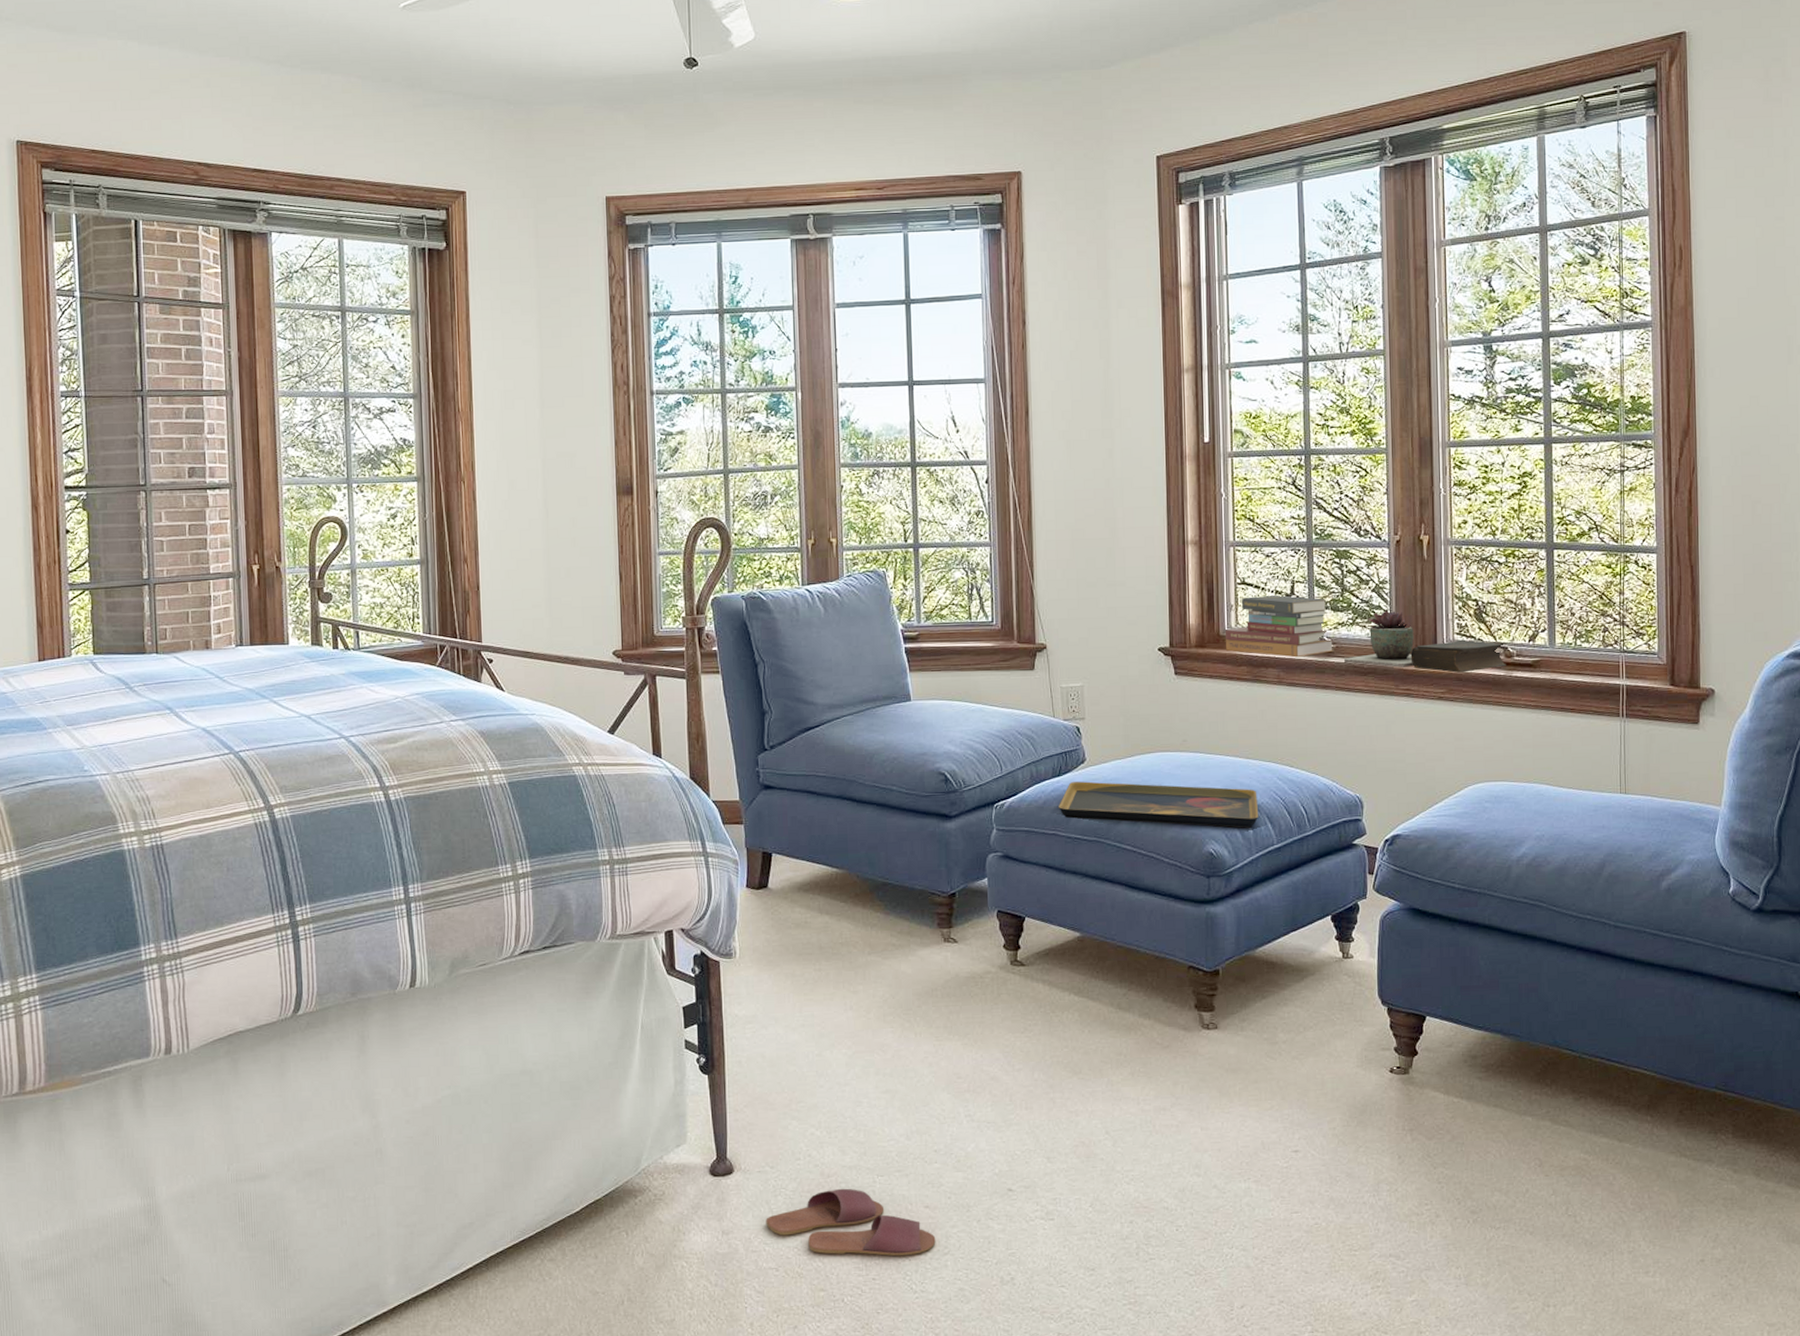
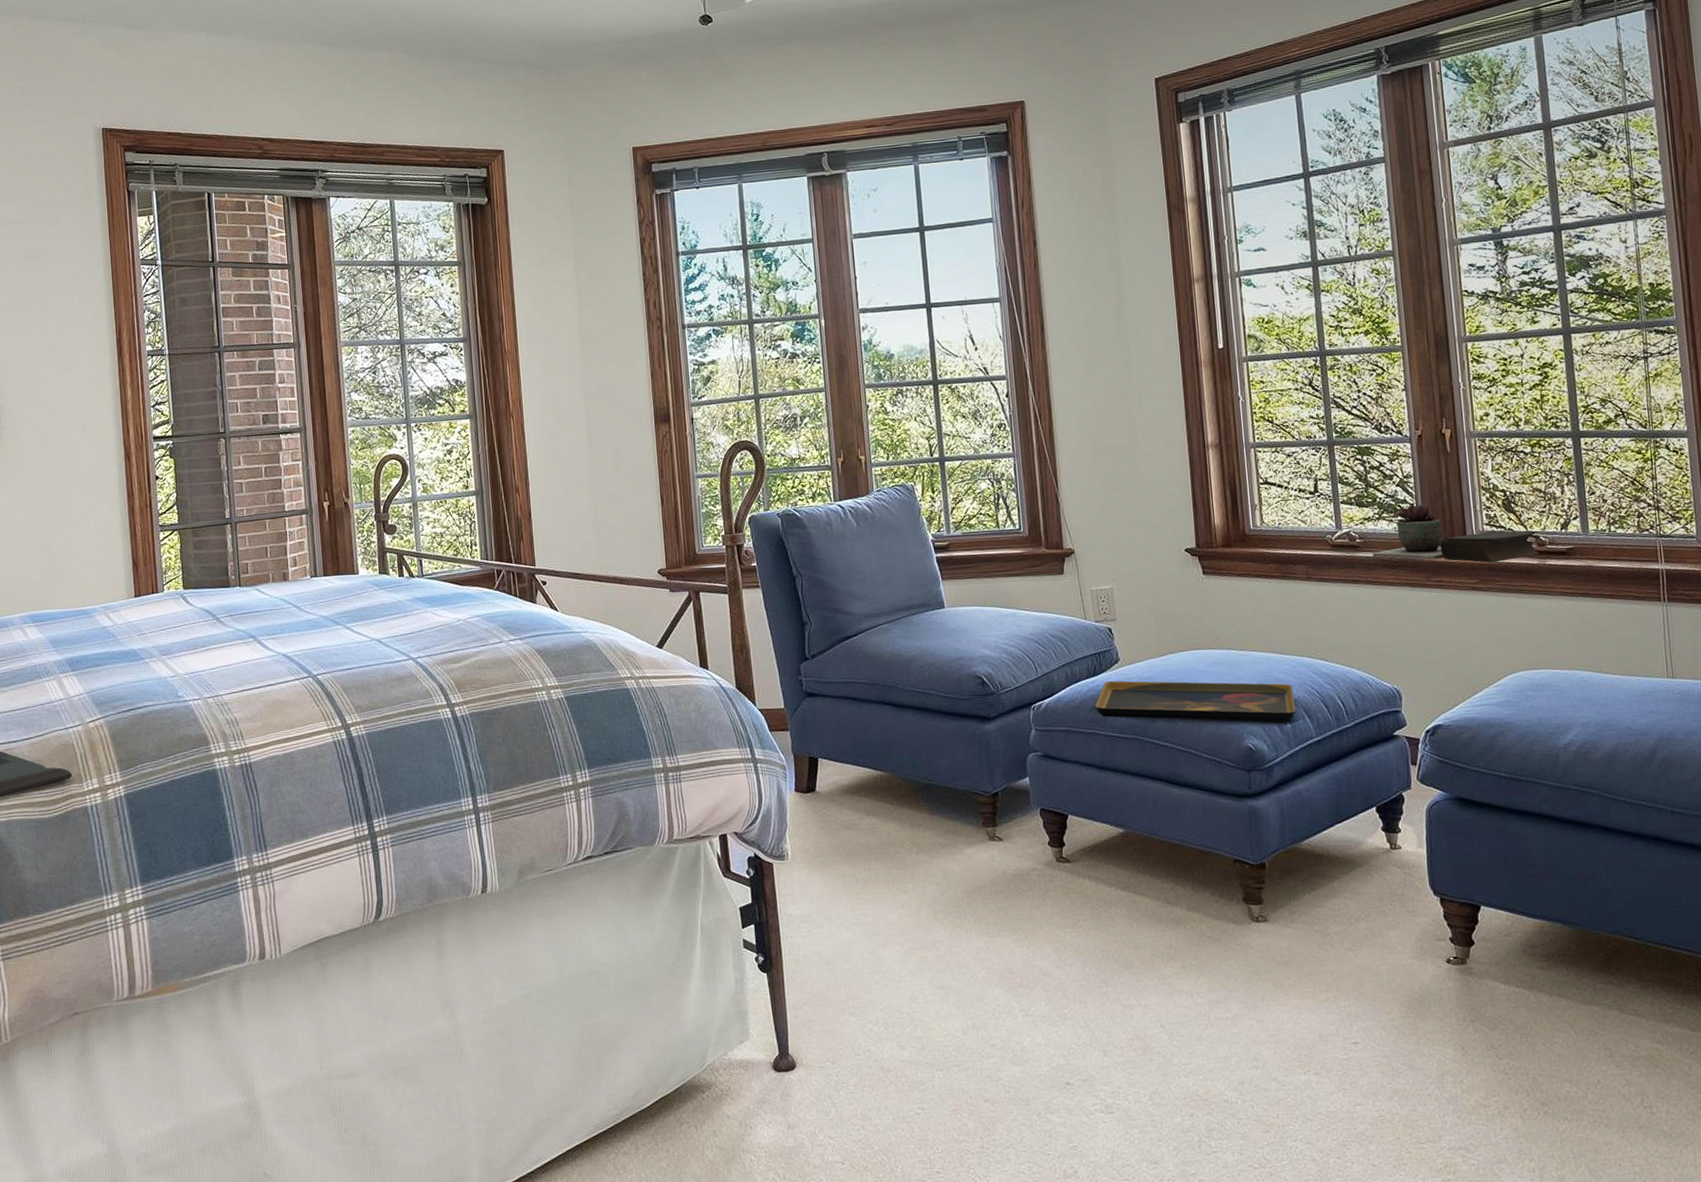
slippers: present [766,1188,936,1256] -> none [829,1082,998,1150]
books: present [1225,594,1333,658] -> none [1250,493,1361,554]

